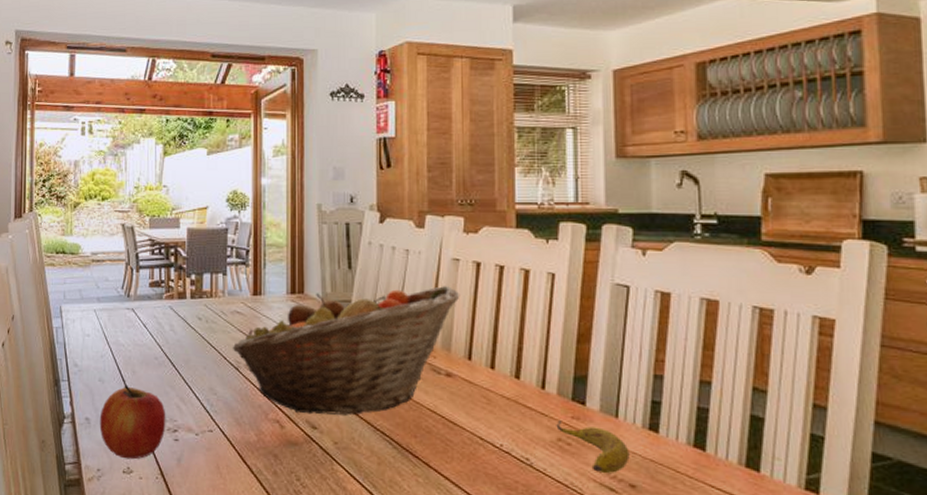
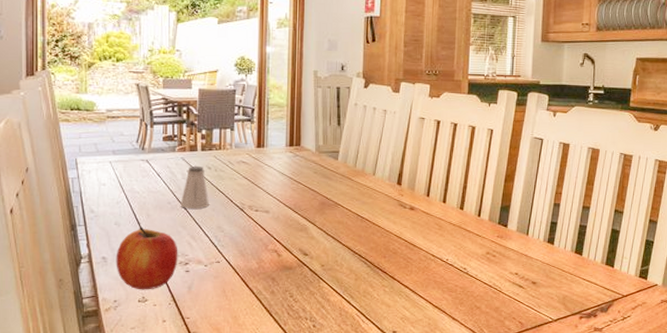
saltshaker: none [168,315,201,366] -> present [180,165,210,209]
fruit basket: present [232,286,460,415] -> none [238,139,424,244]
banana: present [556,420,630,474] -> none [486,239,534,276]

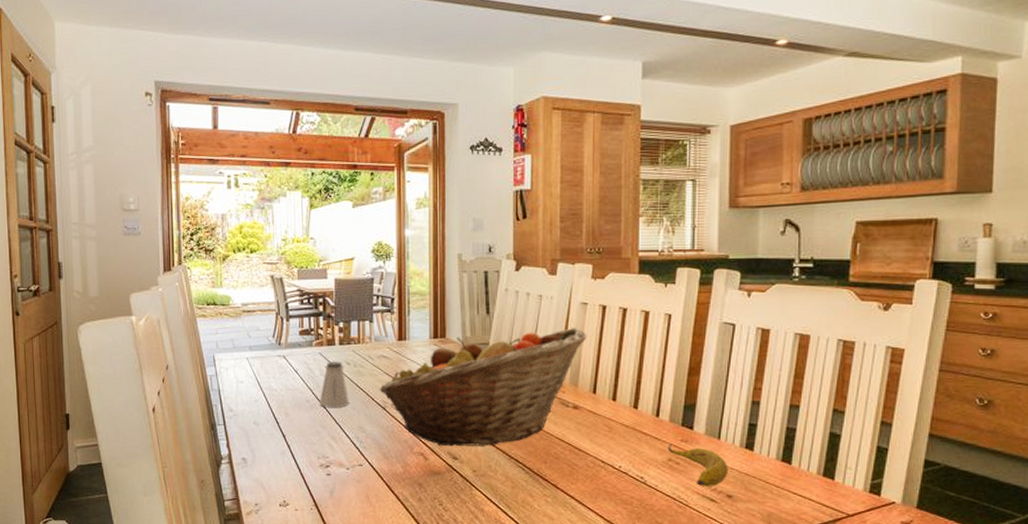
apple: present [116,227,178,290] -> none [255,426,319,494]
fruit basket: none [238,139,424,244] -> present [379,328,587,447]
banana: none [486,239,534,276] -> present [667,443,728,487]

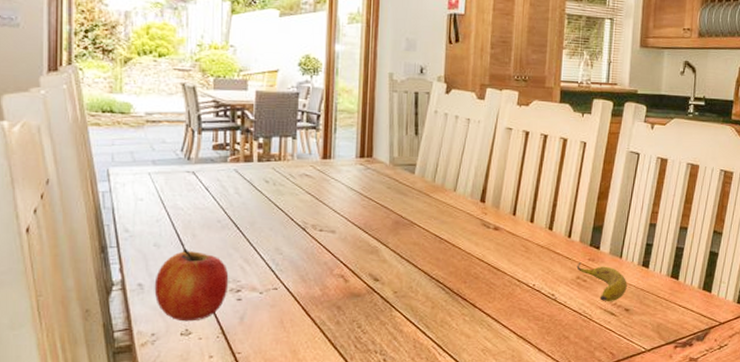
apple: none [255,426,319,494] -> present [154,248,229,322]
saltshaker: present [319,361,350,407] -> none [232,178,267,228]
fruit basket: present [379,328,587,447] -> none [299,152,511,268]

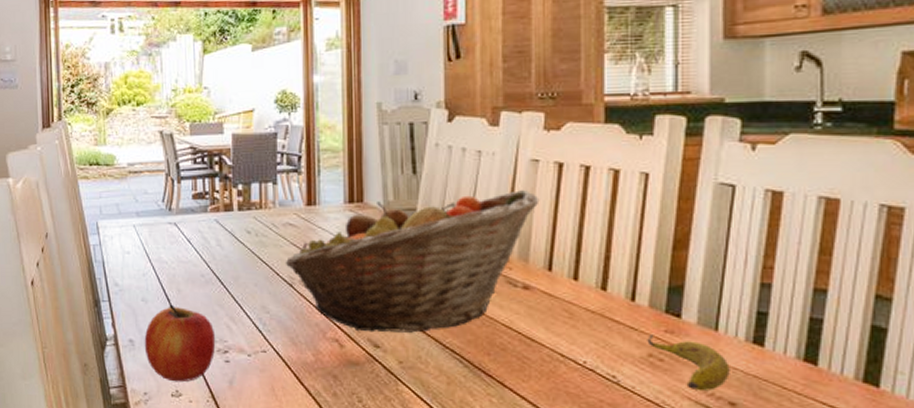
fruit basket: none [299,152,511,268] -> present [285,190,540,333]

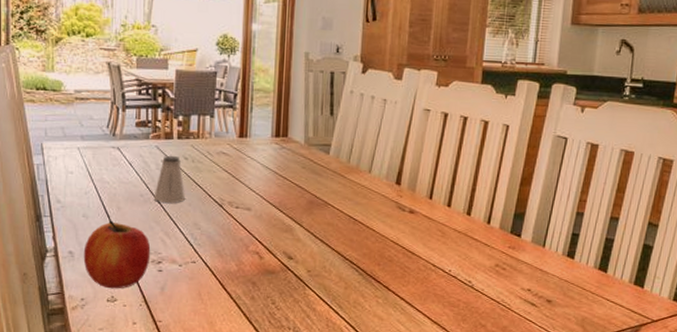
saltshaker: none [215,229,251,283] -> present [153,155,186,203]
fruit basket: present [285,190,540,333] -> none [217,134,428,247]
banana: present [647,334,730,391] -> none [495,250,550,292]

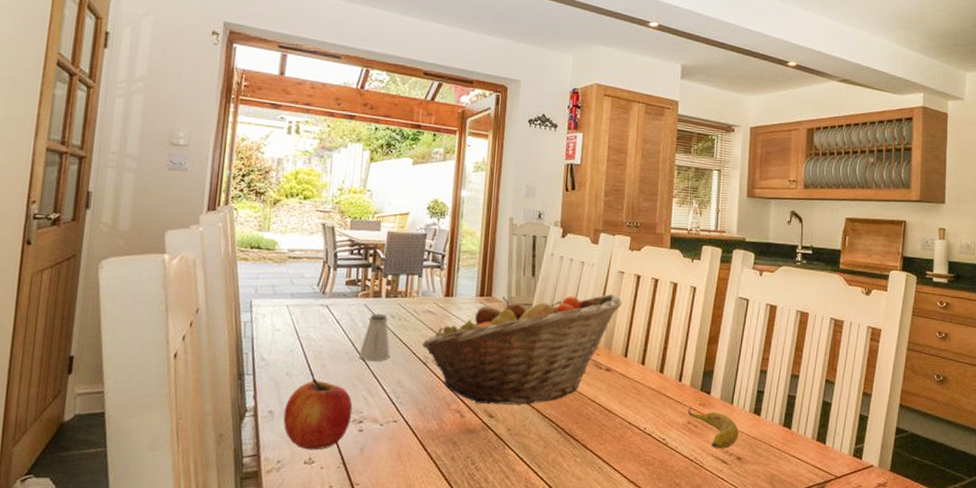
fruit basket: none [217,134,428,247] -> present [421,294,623,405]
banana: none [495,250,550,292] -> present [687,407,739,450]

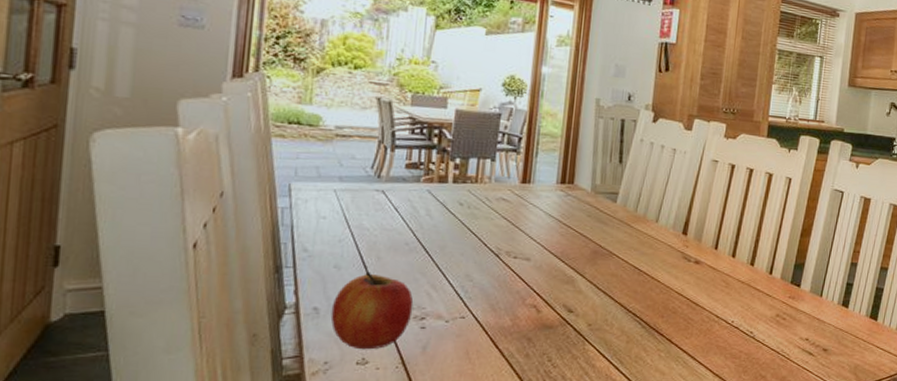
saltshaker: present [358,313,391,361] -> none [420,200,459,253]
fruit basket: present [421,294,623,405] -> none [494,184,715,299]
banana: present [687,407,739,450] -> none [776,300,827,342]

